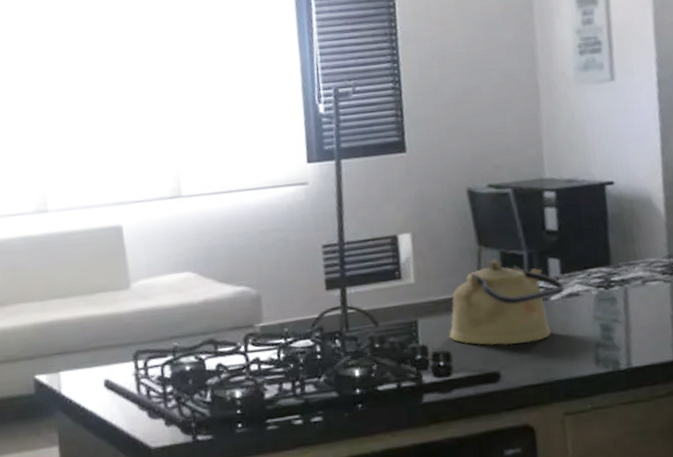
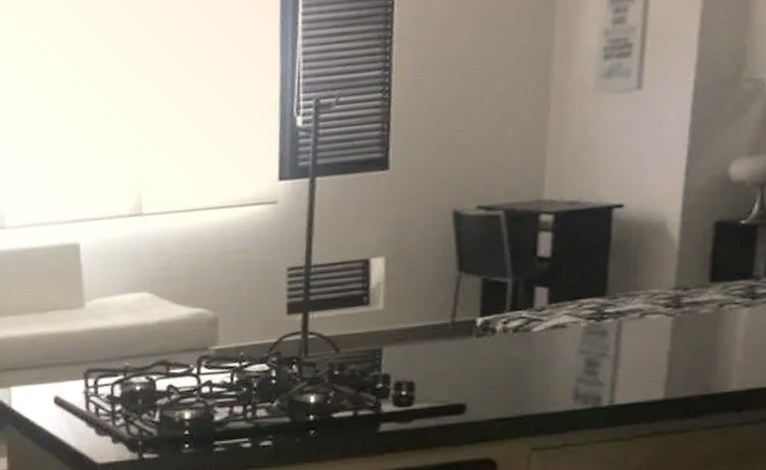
kettle: present [449,258,565,346] -> none [415,286,550,377]

